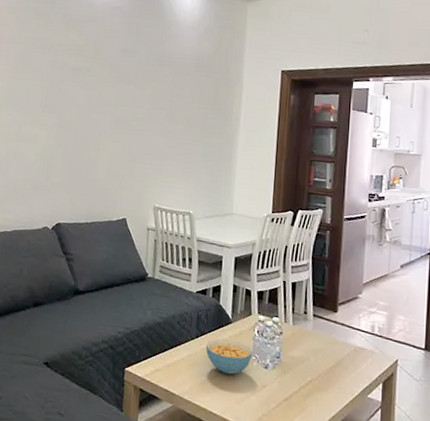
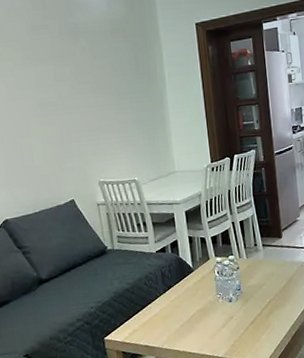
cereal bowl: present [205,339,253,375] -> none [174,285,218,317]

